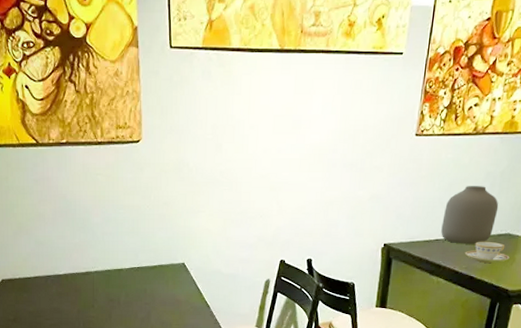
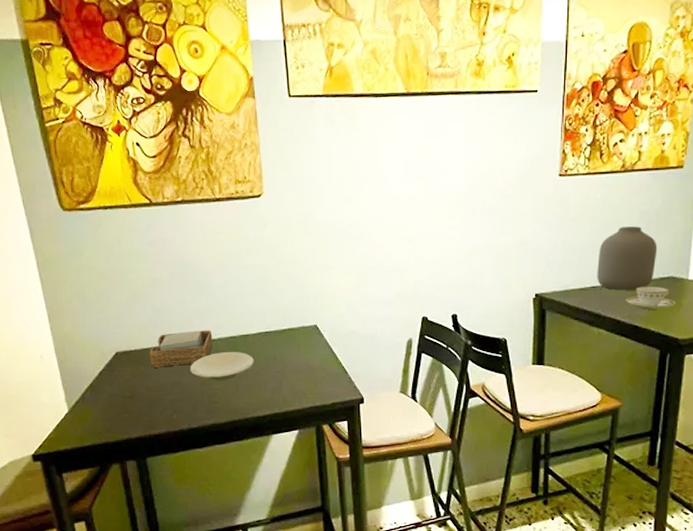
napkin holder: none [32,263,90,295] -> present [149,330,213,368]
saucer: none [67,284,127,309] -> present [189,352,255,380]

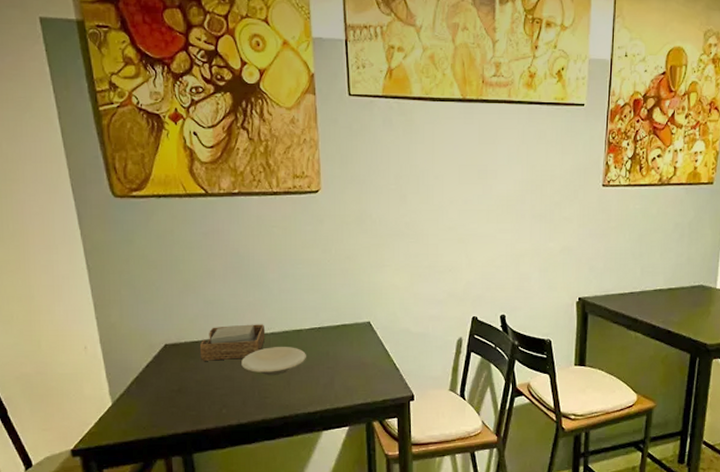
vase: present [597,226,658,291] -> none [635,237,690,297]
teacup: present [625,286,676,310] -> none [660,293,705,316]

